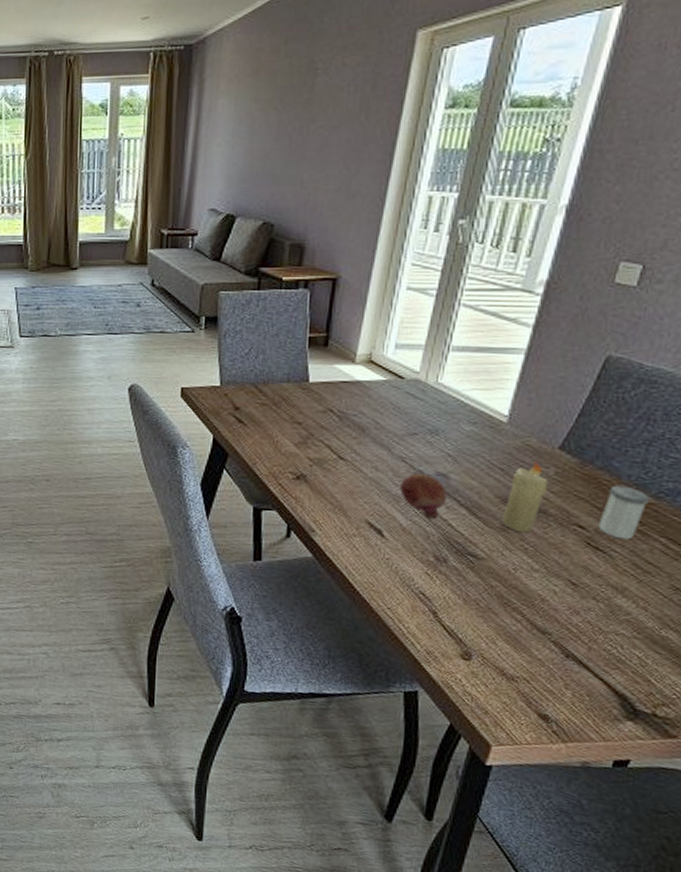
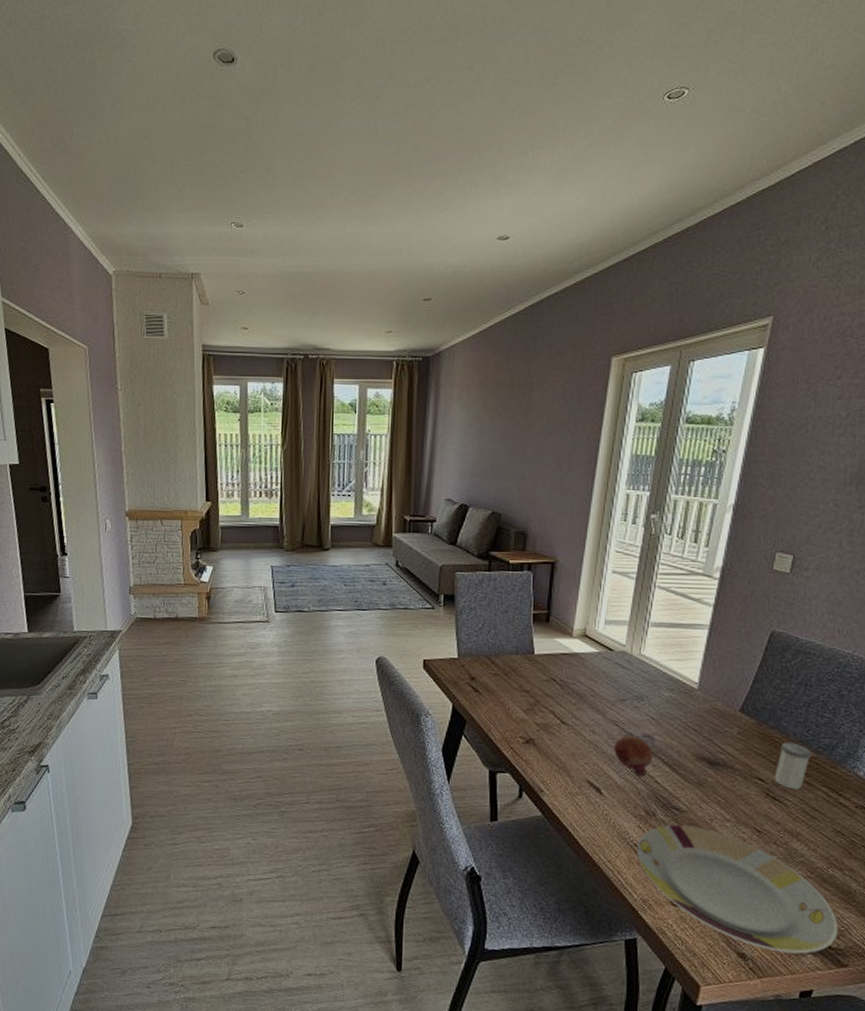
plate: none [423,572,669,721] -> present [637,825,838,954]
candle: present [502,462,549,533] -> none [699,723,733,787]

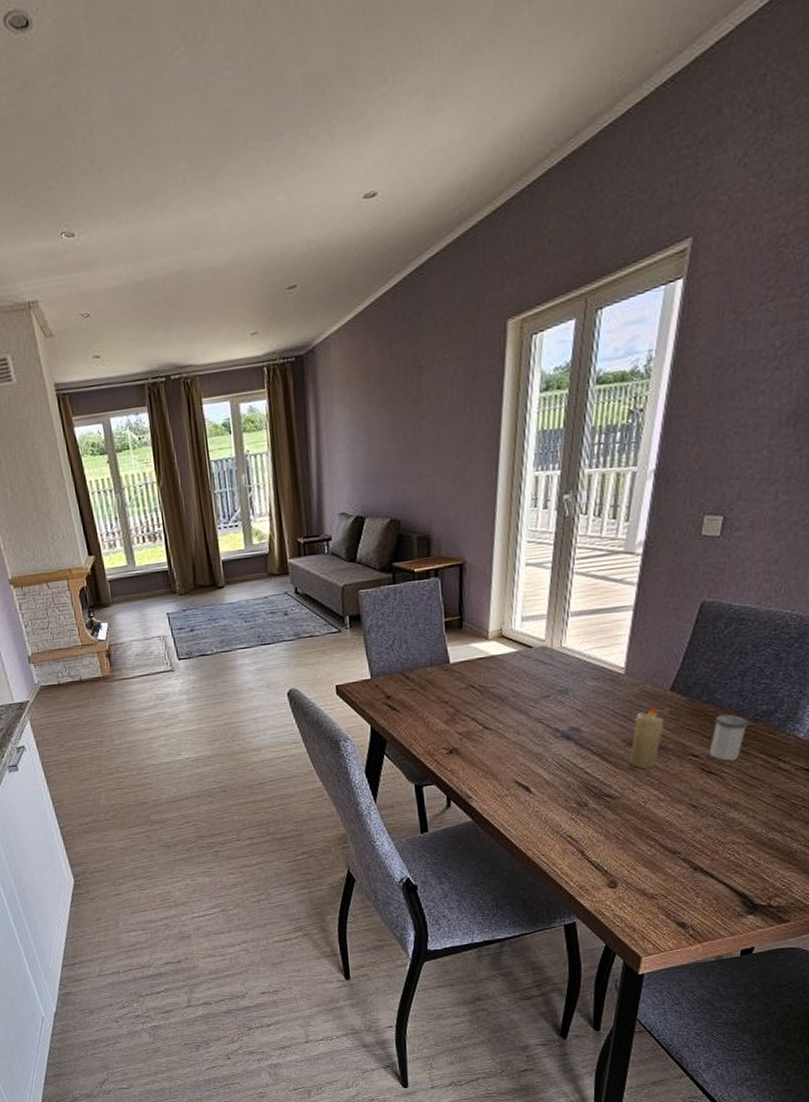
fruit: present [614,735,653,777] -> none [540,730,581,770]
plate: present [637,825,838,954] -> none [571,810,779,917]
candle: none [699,723,733,787] -> present [630,705,665,769]

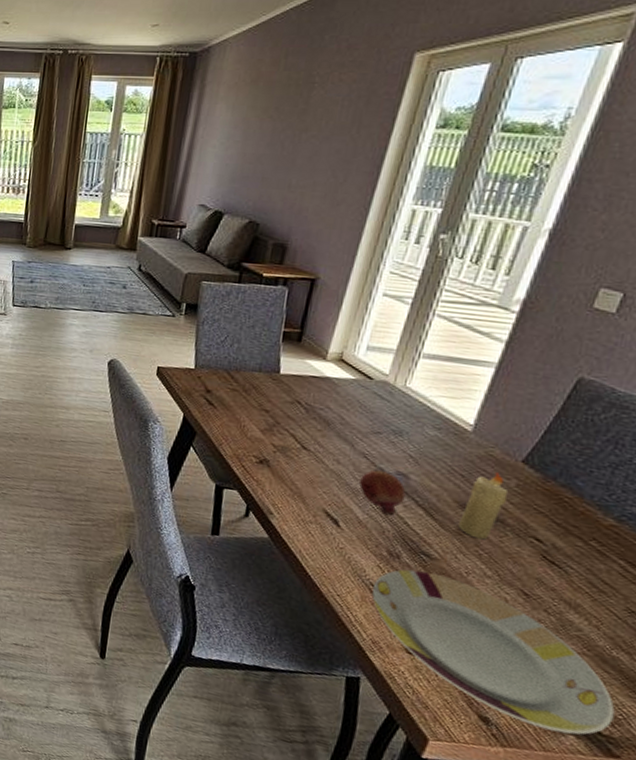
fruit: none [540,730,581,770] -> present [359,470,406,516]
plate: none [571,810,779,917] -> present [372,569,615,735]
salt shaker: present [709,714,748,761] -> none [555,503,611,558]

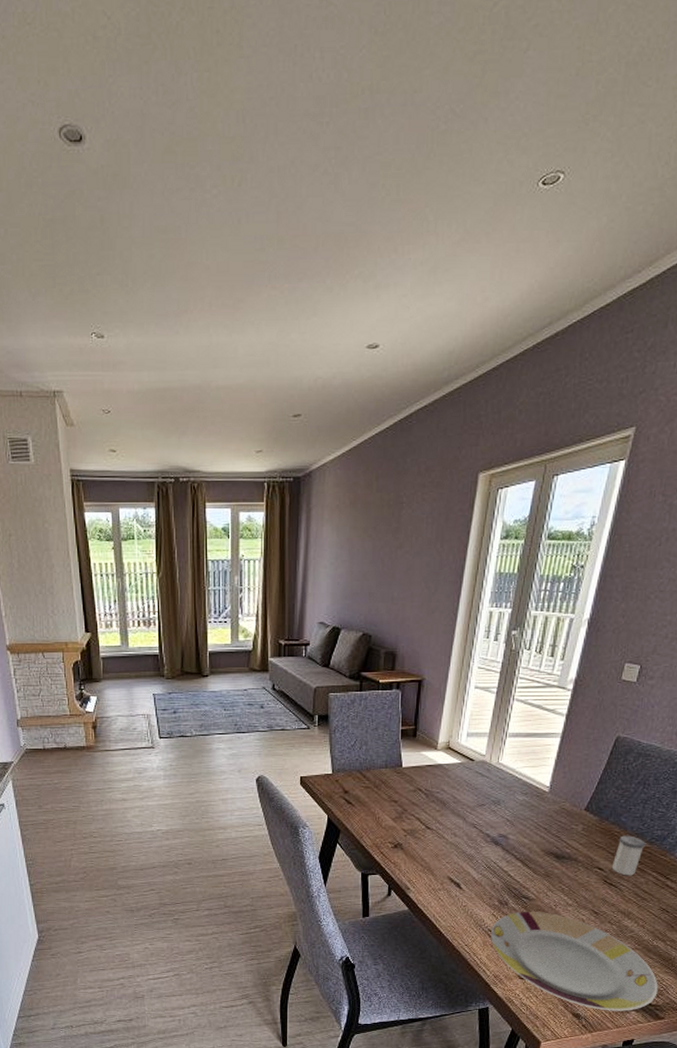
fruit: present [359,470,406,516] -> none [473,836,507,872]
candle: present [459,472,509,540] -> none [546,822,578,877]
salt shaker: none [555,503,611,558] -> present [611,835,645,876]

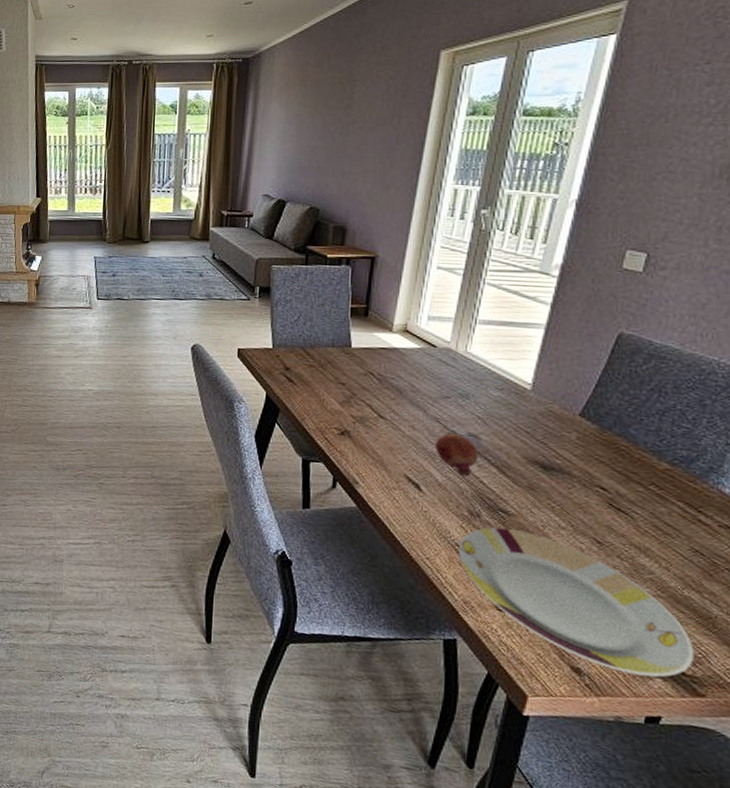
fruit: none [473,836,507,872] -> present [435,433,478,477]
salt shaker: present [611,835,645,876] -> none [618,451,665,503]

